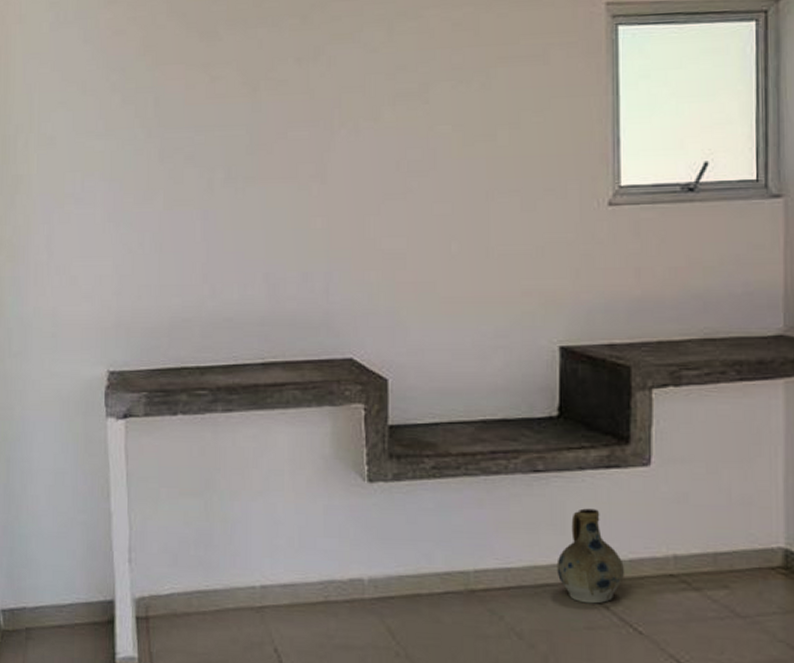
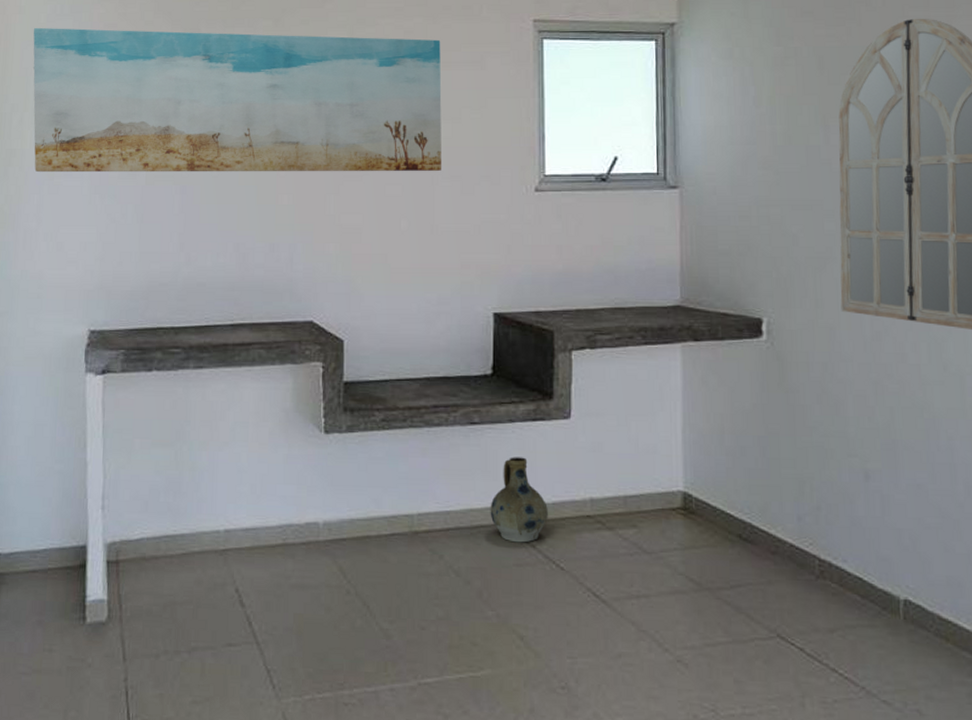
wall art: none [36,31,499,200] -> present [32,27,442,173]

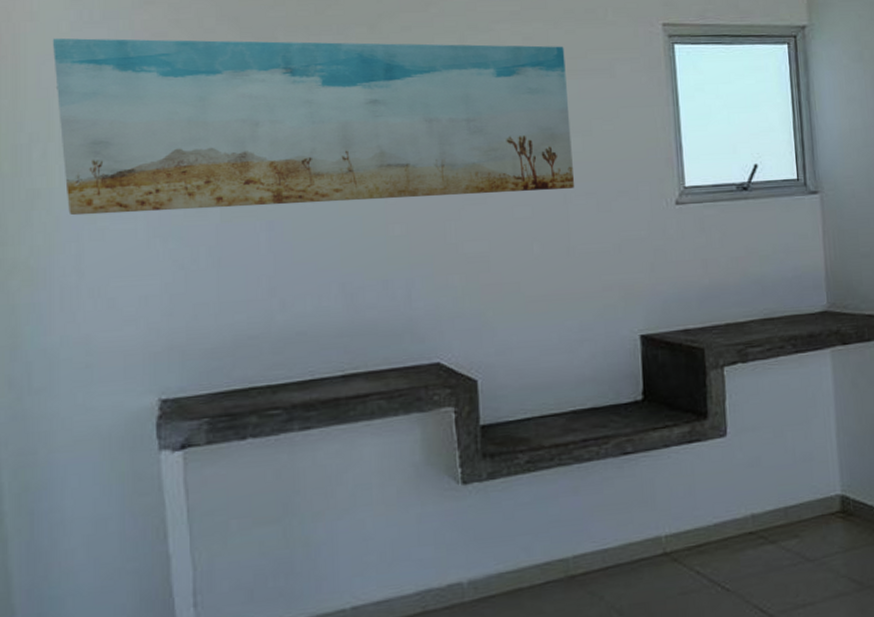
ceramic jug: present [490,457,548,543] -> none [649,481,710,571]

